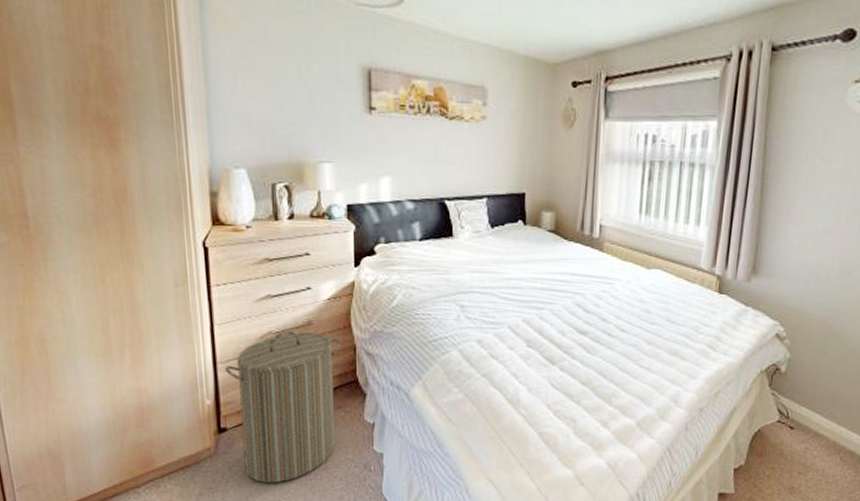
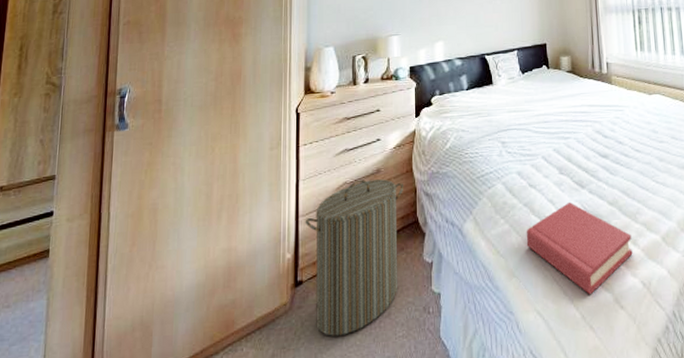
hardback book: none [482,377,603,470] -> present [526,201,633,295]

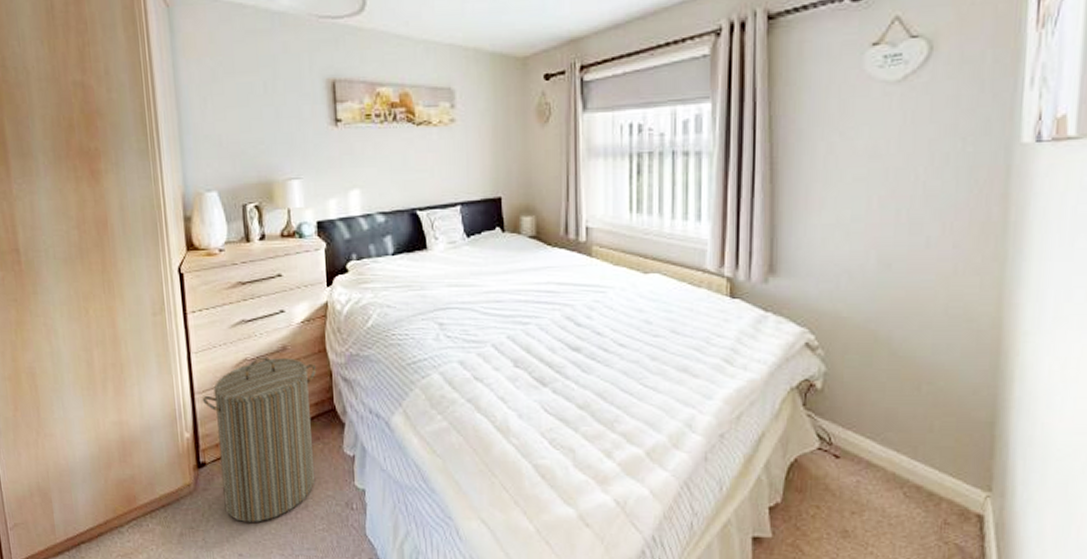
hardback book: present [526,201,633,295] -> none [469,401,606,508]

